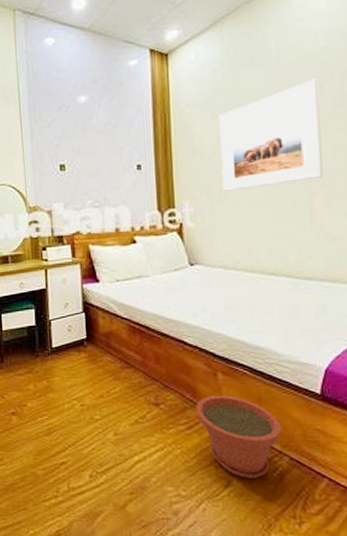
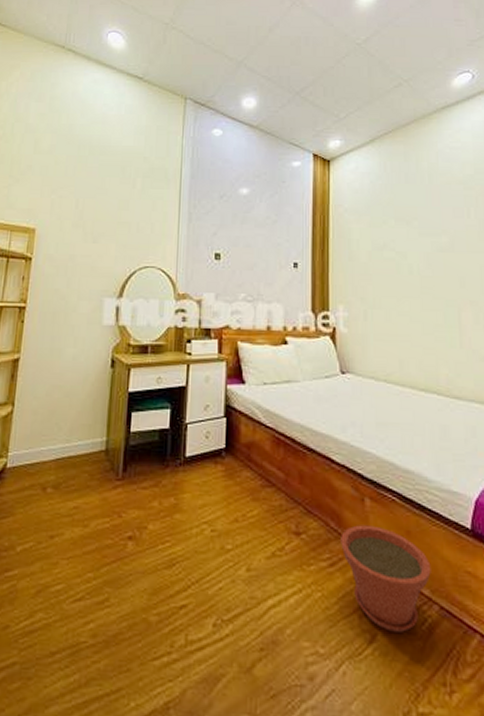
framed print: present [219,78,323,192] -> none [375,202,471,300]

